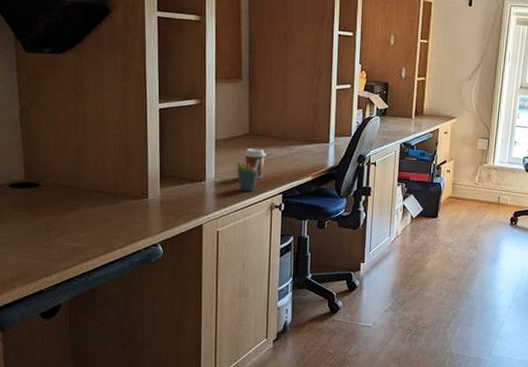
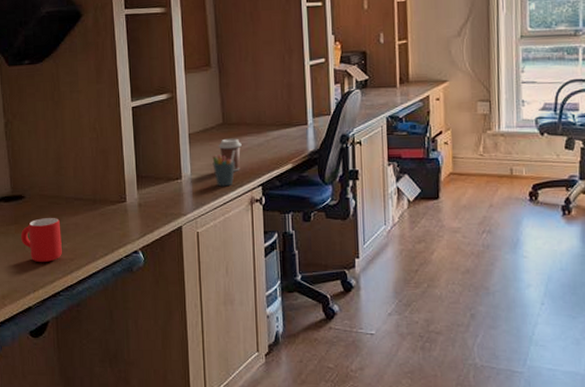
mug: none [33,207,78,249] -> present [20,218,62,262]

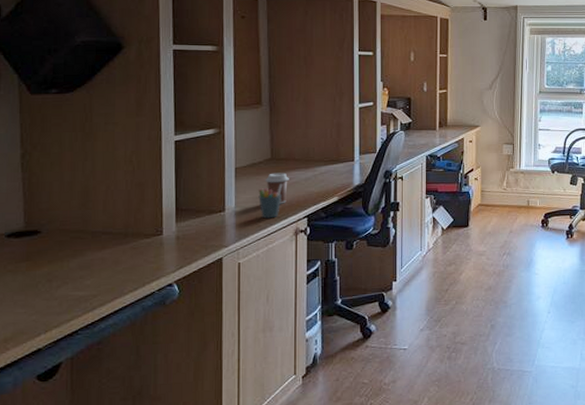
mug: present [20,218,62,262] -> none [32,253,84,300]

